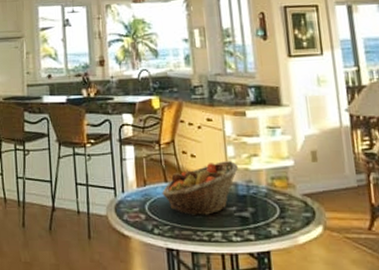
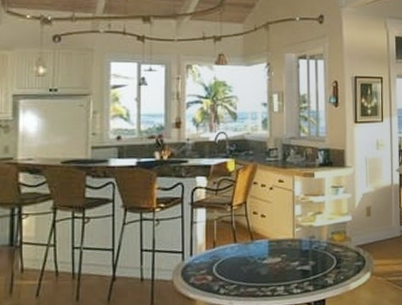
fruit basket: present [162,161,238,216] -> none [230,219,303,274]

